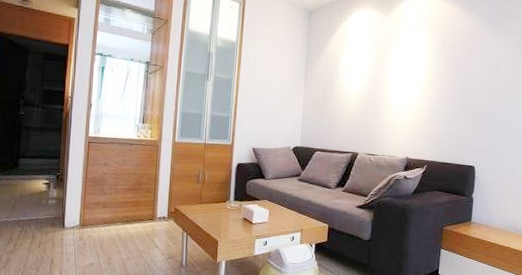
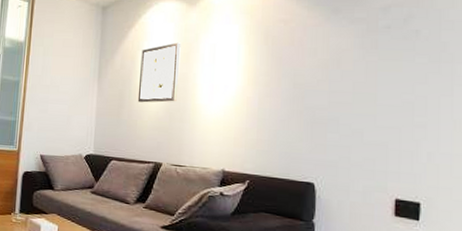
wall art: none [339,47,376,101] -> present [137,42,181,103]

